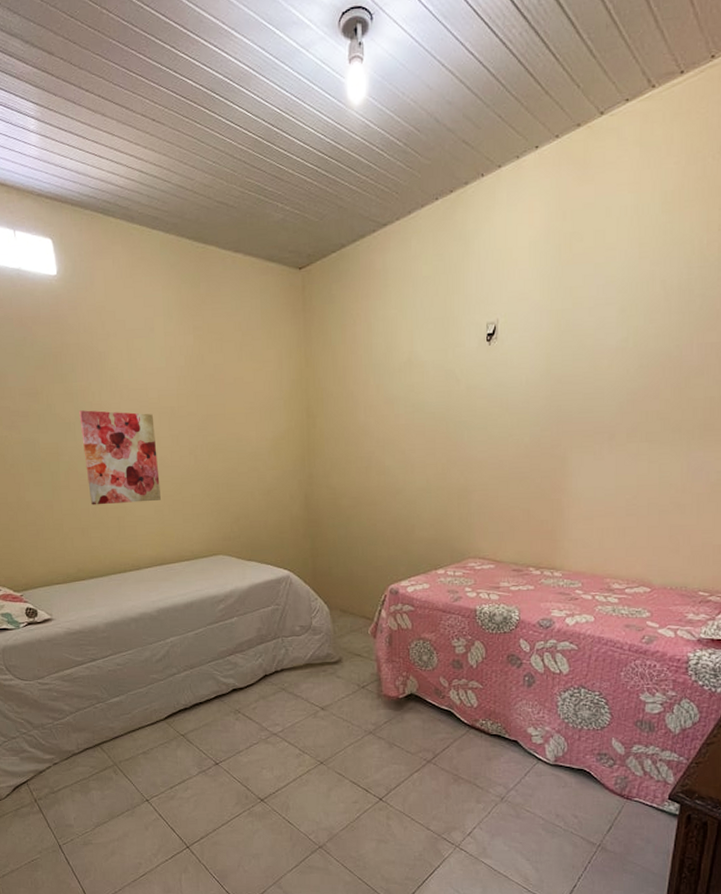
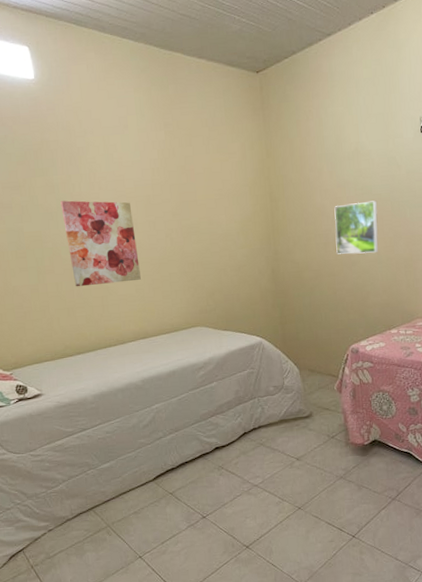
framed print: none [379,420,430,481] -> present [334,200,379,254]

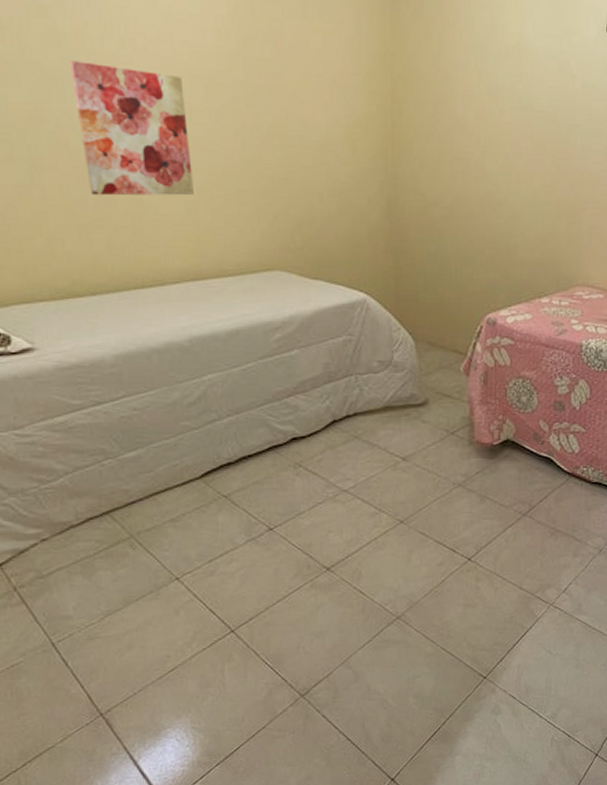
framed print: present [334,200,379,254] -> none [478,119,540,192]

